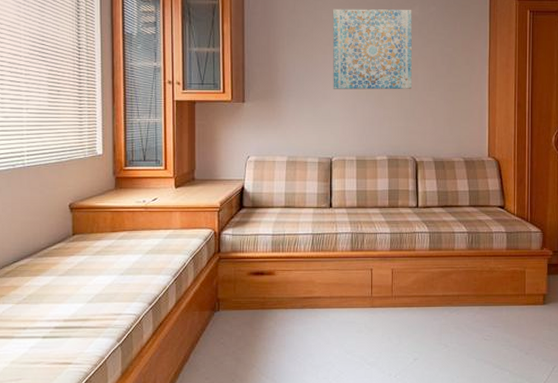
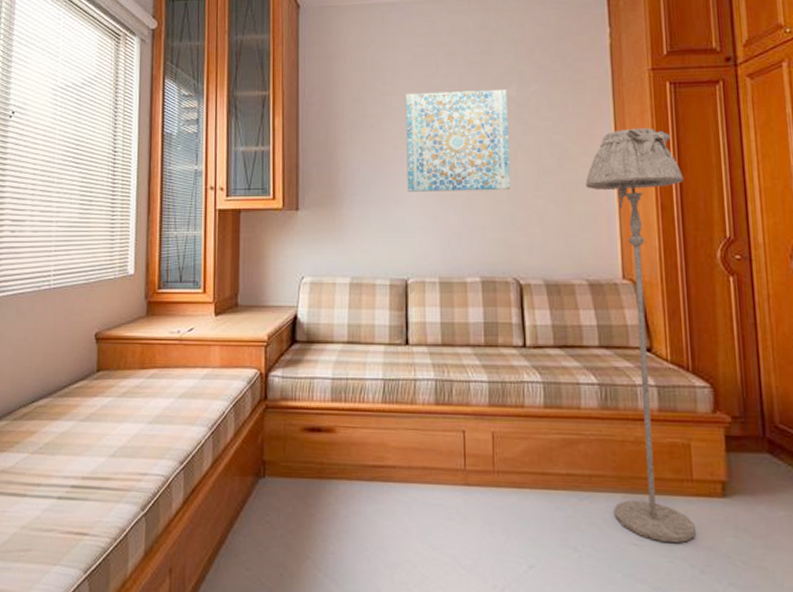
floor lamp: none [466,44,534,336] -> present [585,127,696,543]

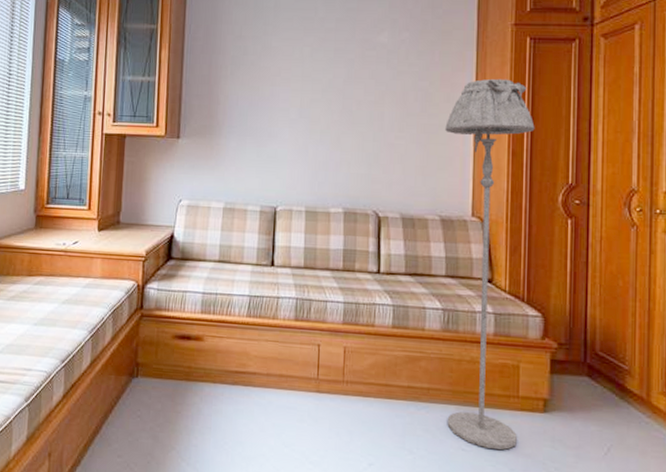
wall art: present [405,90,512,192] -> none [281,34,379,130]

